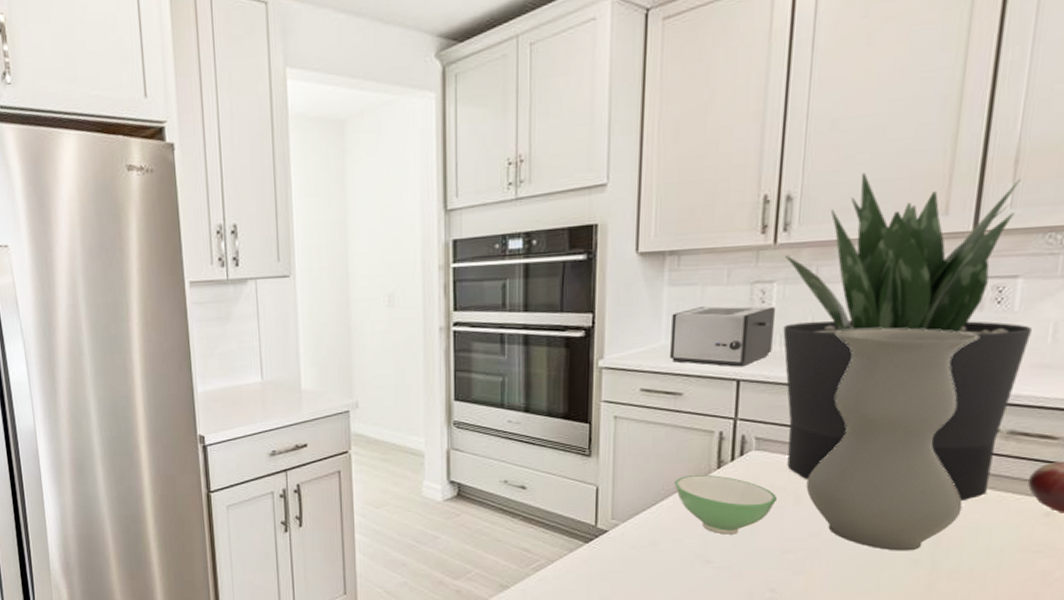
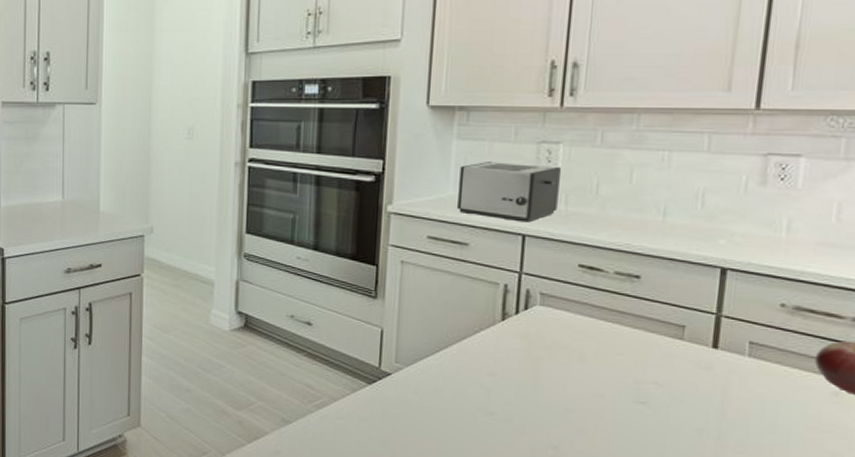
bowl: present [674,475,777,535] -> none [459,325,560,388]
planter: present [783,172,1032,502] -> none [568,46,815,374]
vase: present [806,328,979,551] -> none [590,194,763,420]

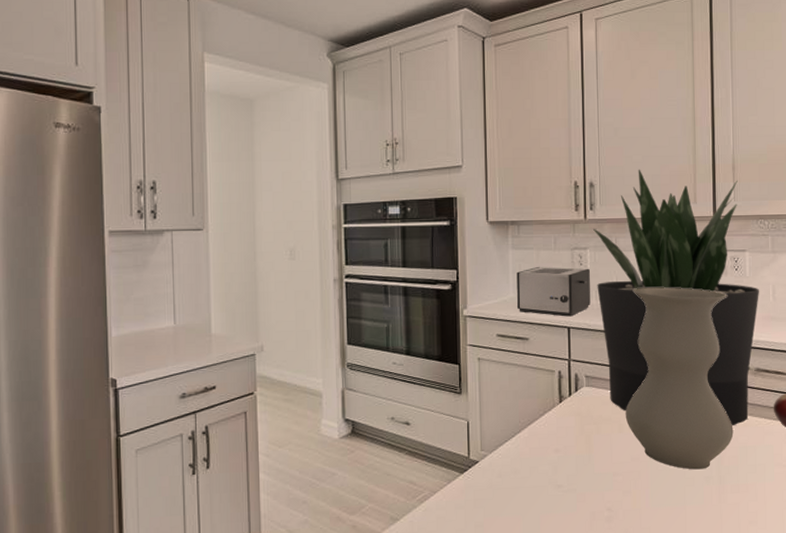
planter: none [568,46,815,374] -> present [593,169,759,426]
vase: none [590,194,763,420] -> present [625,287,734,470]

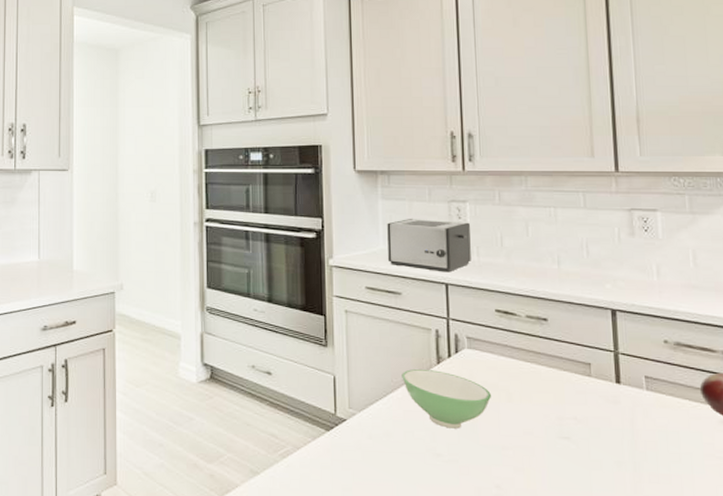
bowl: none [528,409,605,461] -> present [402,369,491,429]
planter: present [593,169,759,426] -> none [473,120,676,406]
vase: present [625,287,734,470] -> none [514,246,650,452]

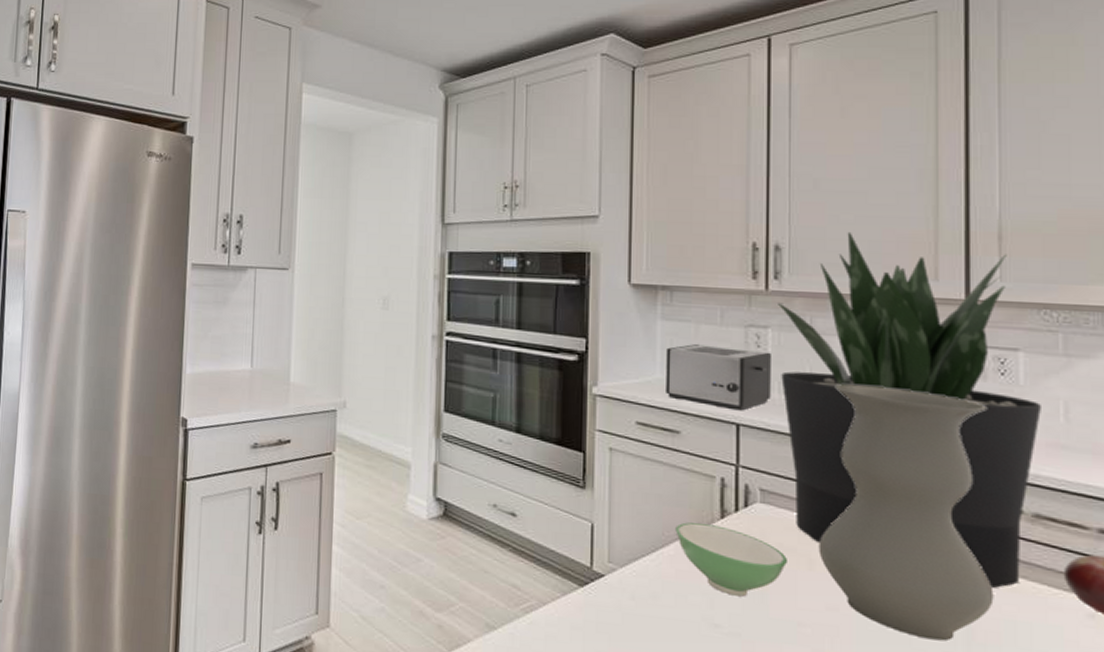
planter: none [473,120,676,406] -> present [778,231,1041,589]
vase: none [514,246,650,452] -> present [818,384,994,641]

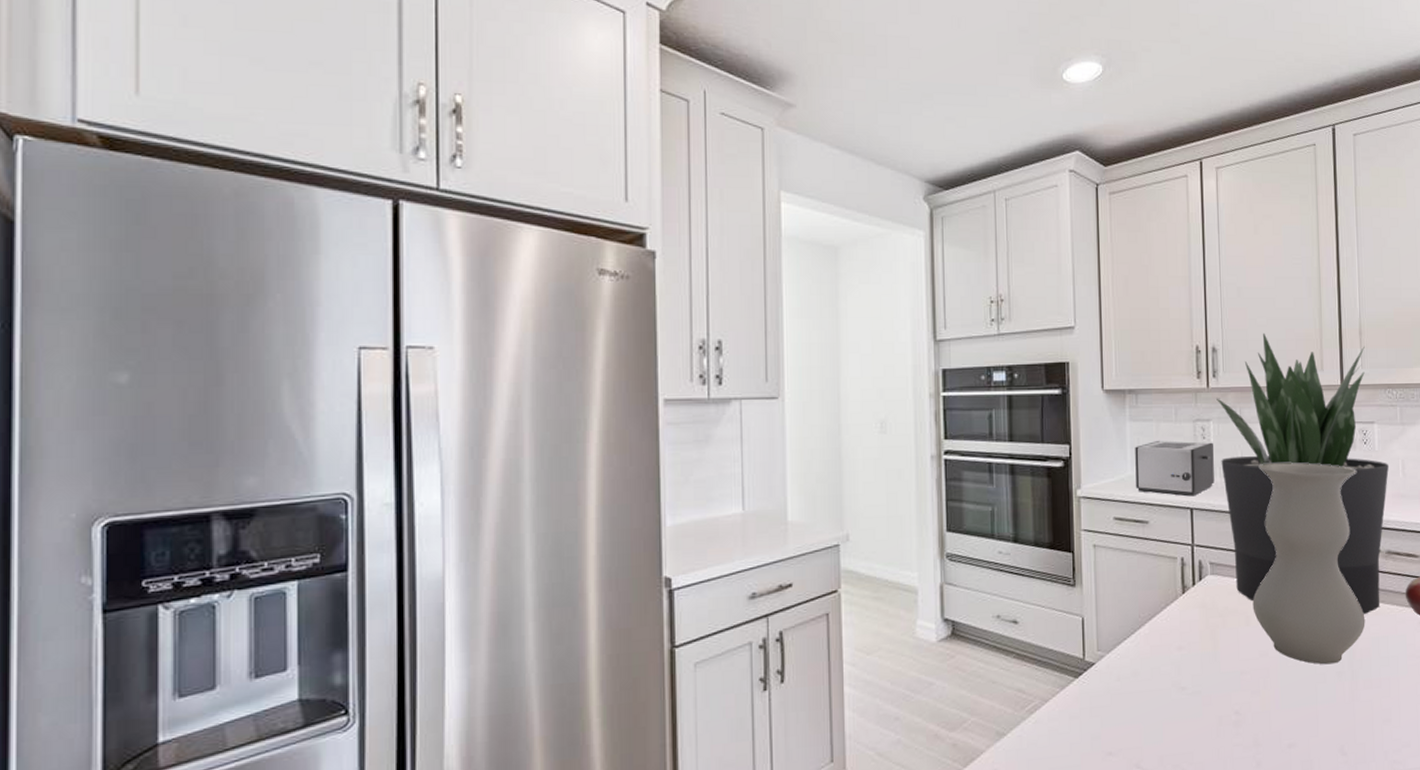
bowl: present [675,522,787,597] -> none [1149,600,1231,660]

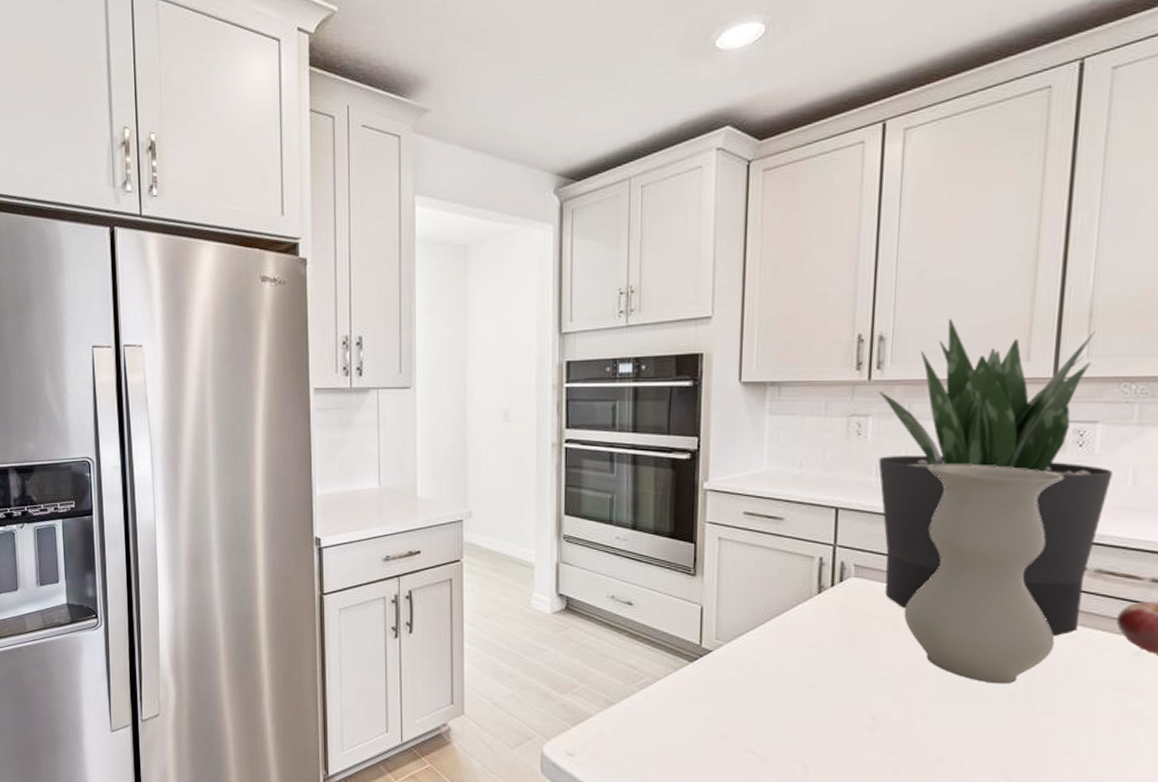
toaster: present [1135,441,1214,497] -> none [772,436,870,495]

